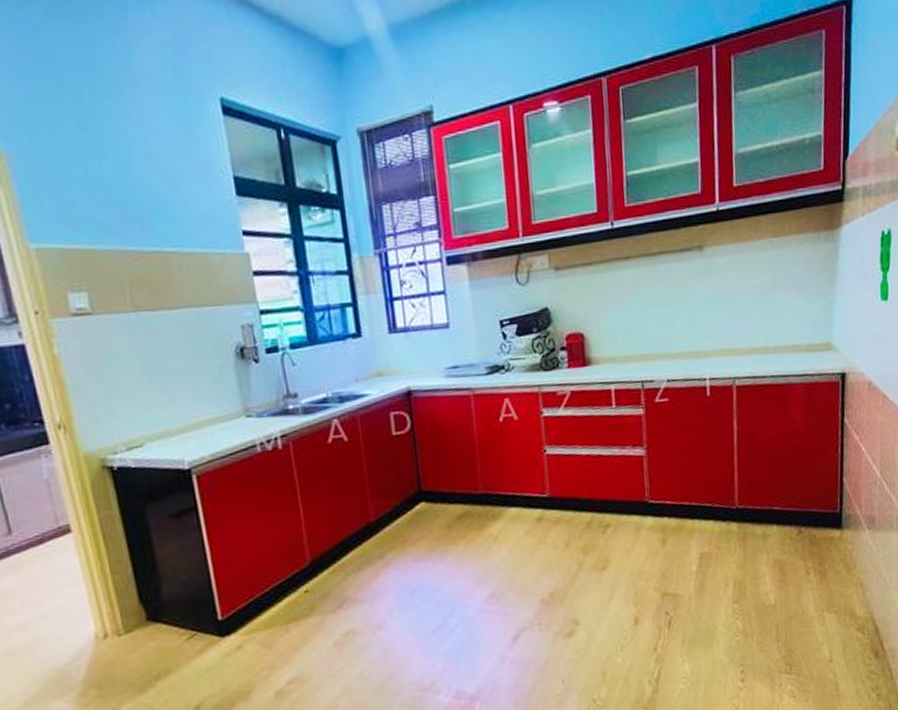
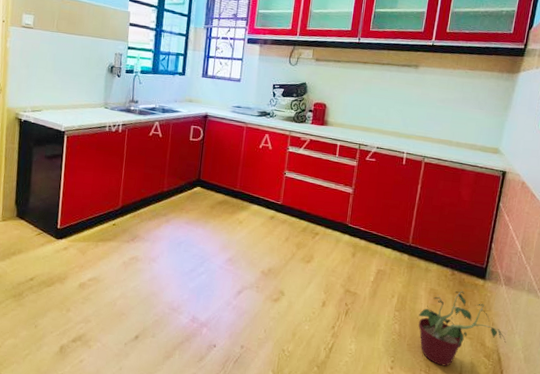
potted plant: none [765,551,881,659] -> present [418,291,506,366]

